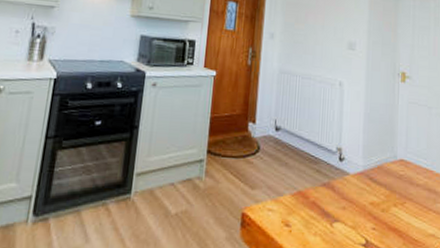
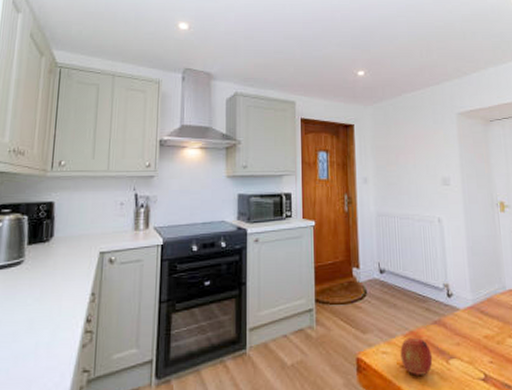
fruit: none [286,197,318,236] -> present [400,337,433,375]

